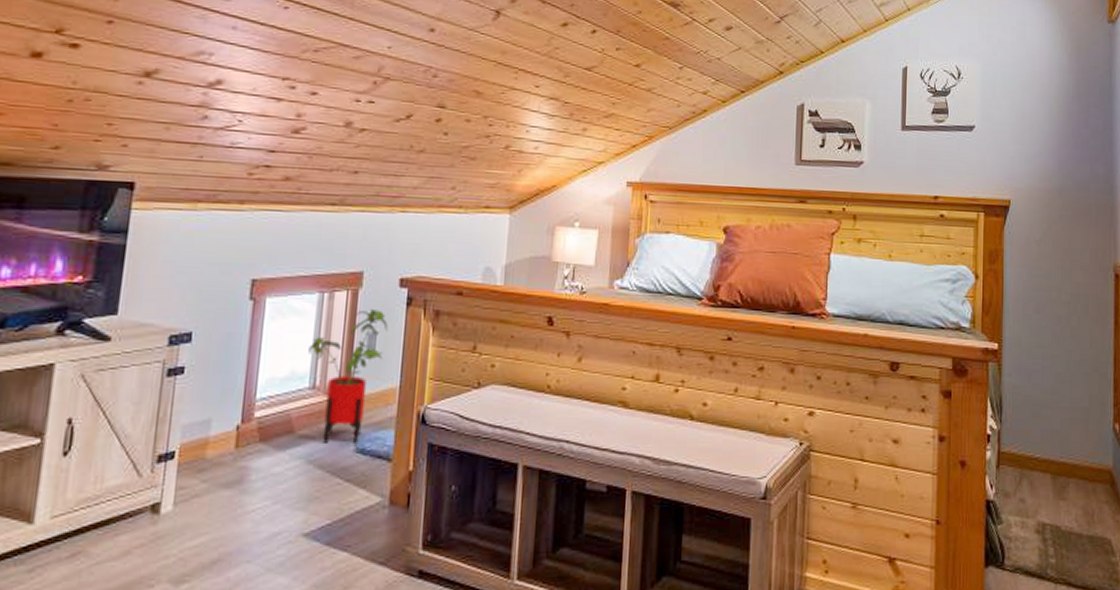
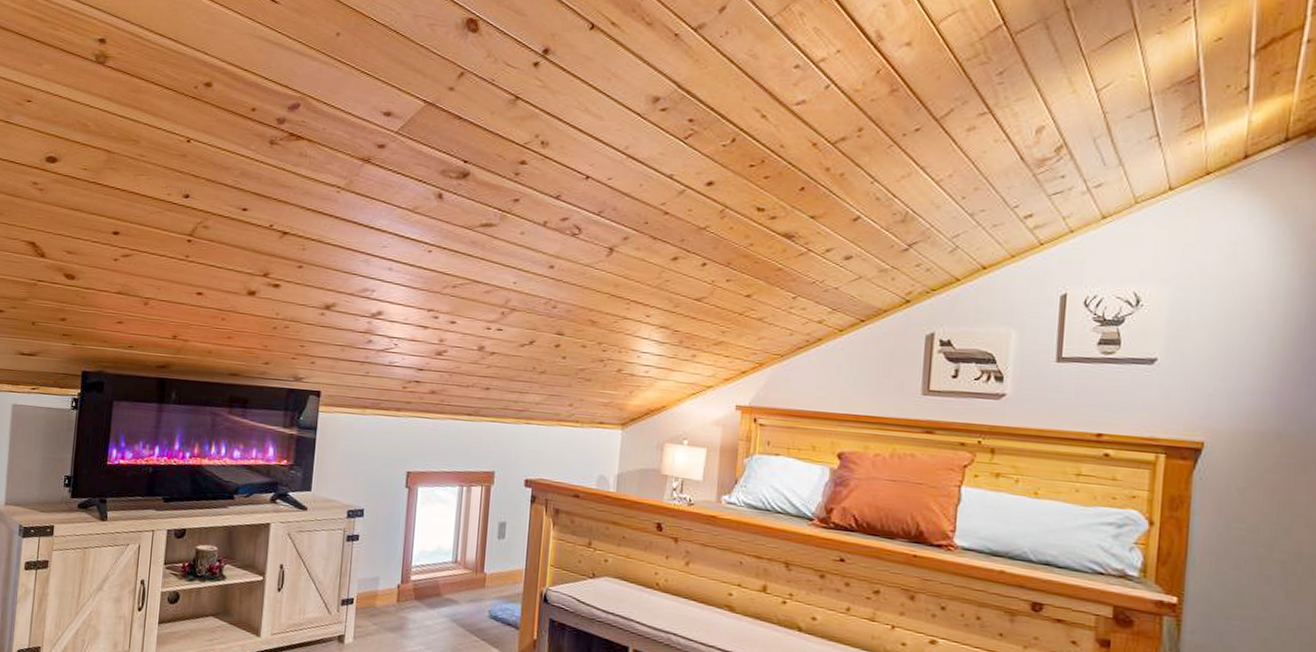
house plant: present [308,308,388,443] -> none [451,502,515,611]

